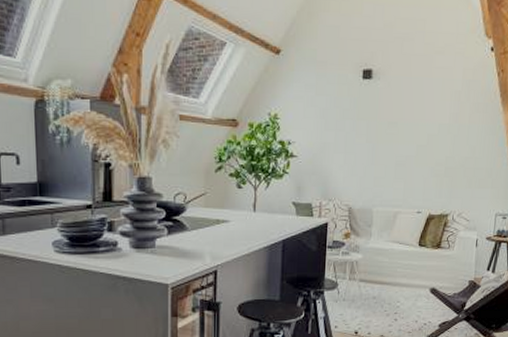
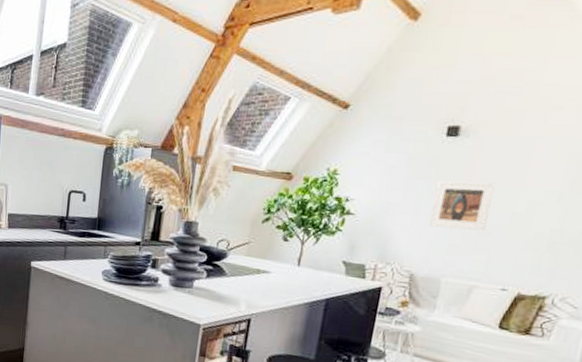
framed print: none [358,119,403,163] -> present [428,180,495,232]

